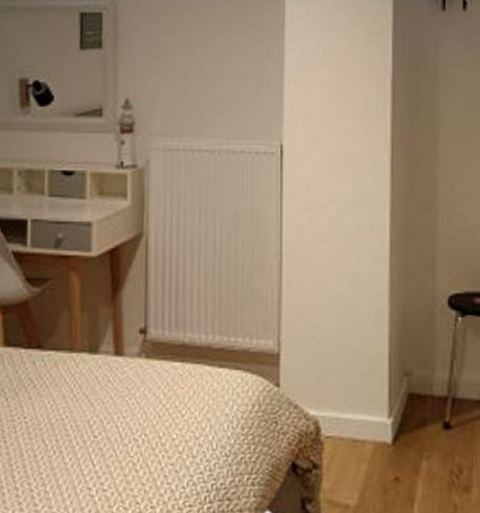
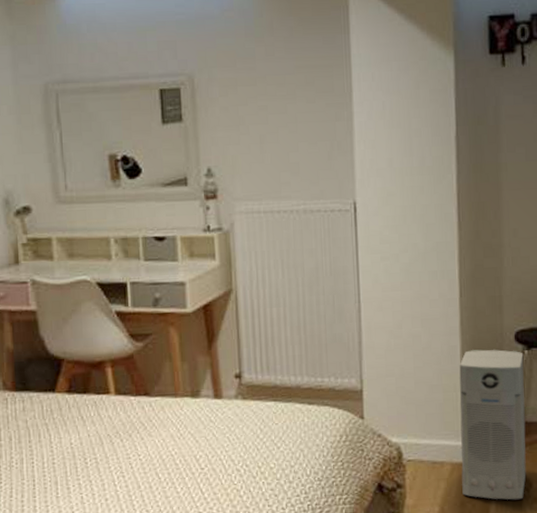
air purifier: none [385,314,457,488] -> present [459,349,526,500]

